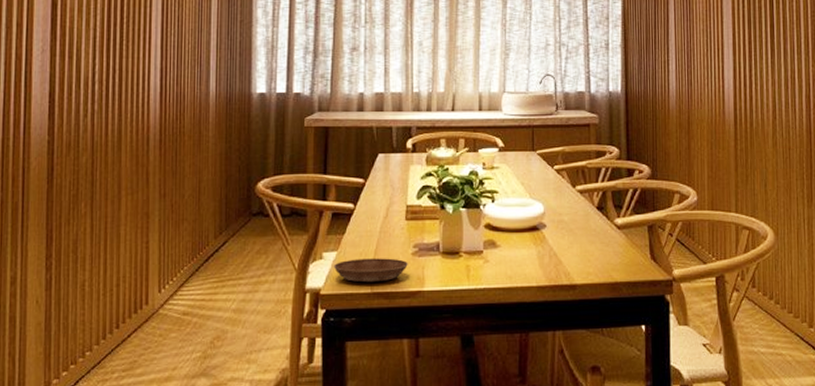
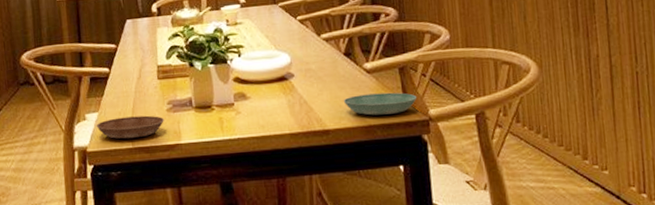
saucer: none [592,250,663,272] -> present [343,92,417,116]

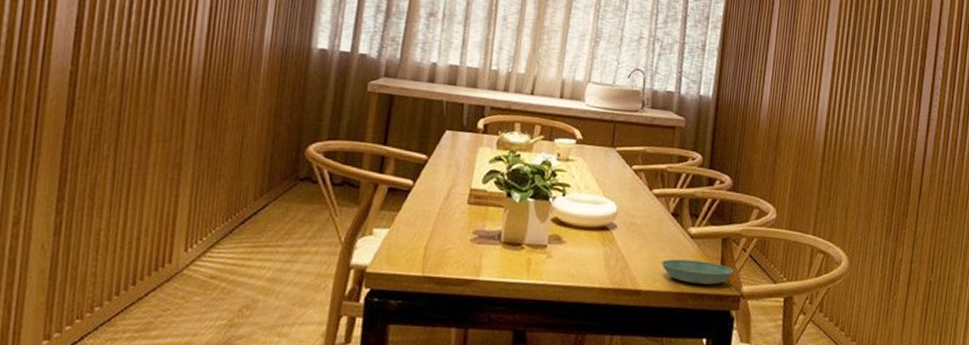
saucer: present [96,115,164,140] -> none [383,238,465,266]

